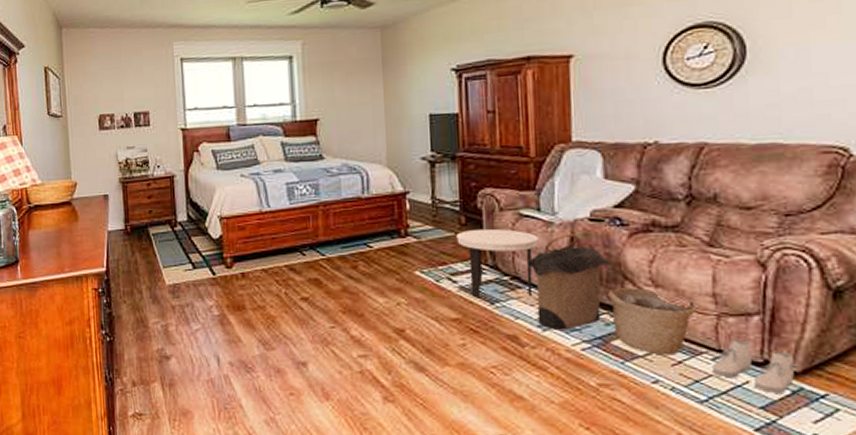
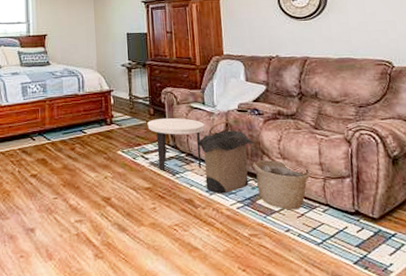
boots: present [713,340,794,393] -> none [324,196,375,235]

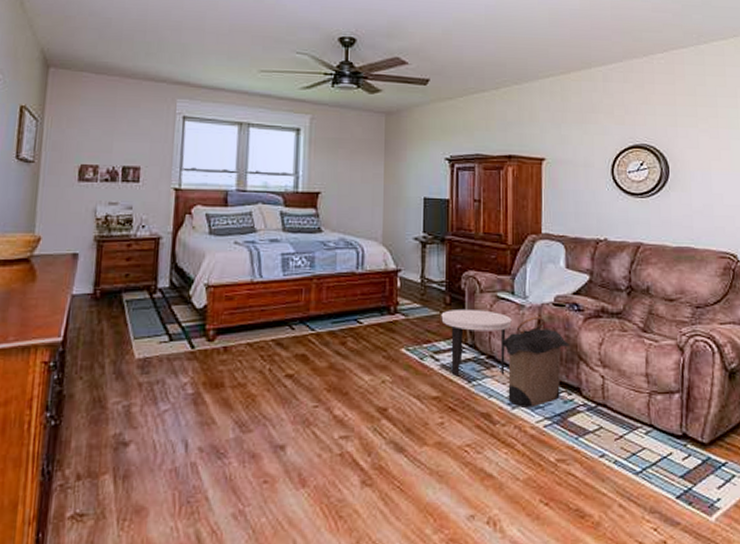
basket: present [253,160,311,210] -> none [567,368,635,431]

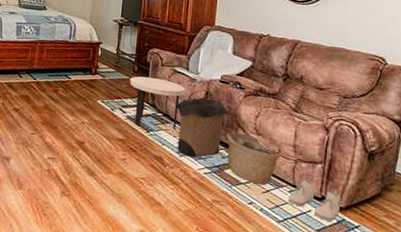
basket: none [567,368,635,431] -> present [226,132,284,185]
boots: none [646,415,704,463] -> present [289,179,340,222]

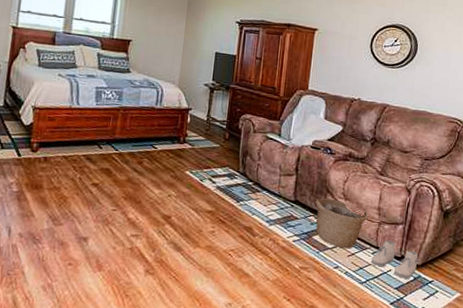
side table: present [130,76,185,130] -> none [220,144,277,199]
laundry hamper: present [175,89,231,158] -> none [266,155,321,226]

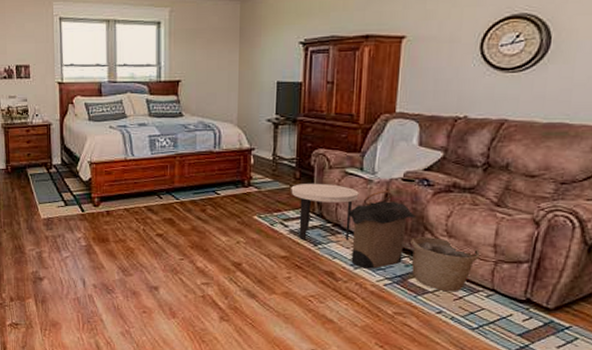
side table: none [220,144,277,199] -> present [291,184,359,241]
laundry hamper: none [266,155,321,226] -> present [347,191,417,269]
boots: present [371,240,418,279] -> none [485,281,550,324]

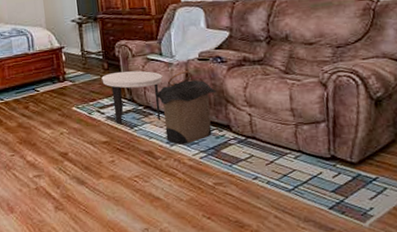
basket: present [410,237,481,292] -> none [216,108,281,158]

